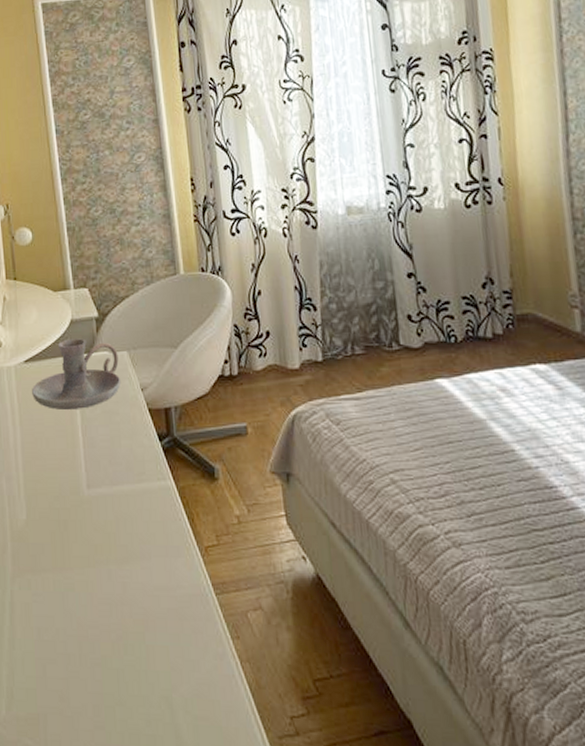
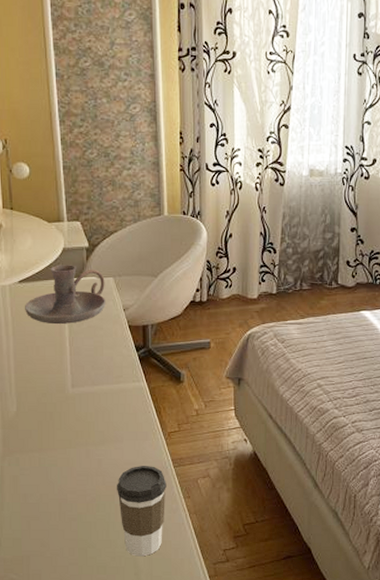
coffee cup: none [147,592,209,722] -> present [117,466,167,557]

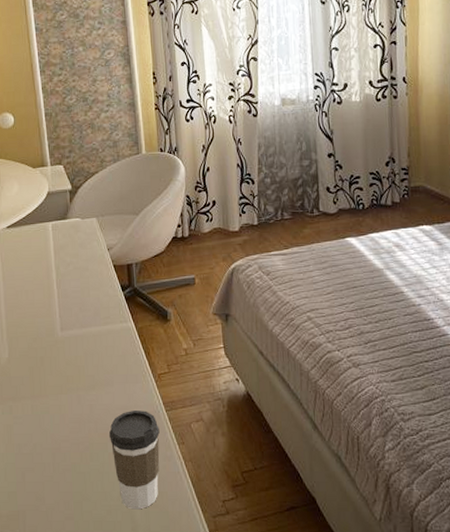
candle holder: present [25,264,106,325] -> none [13,208,91,268]

